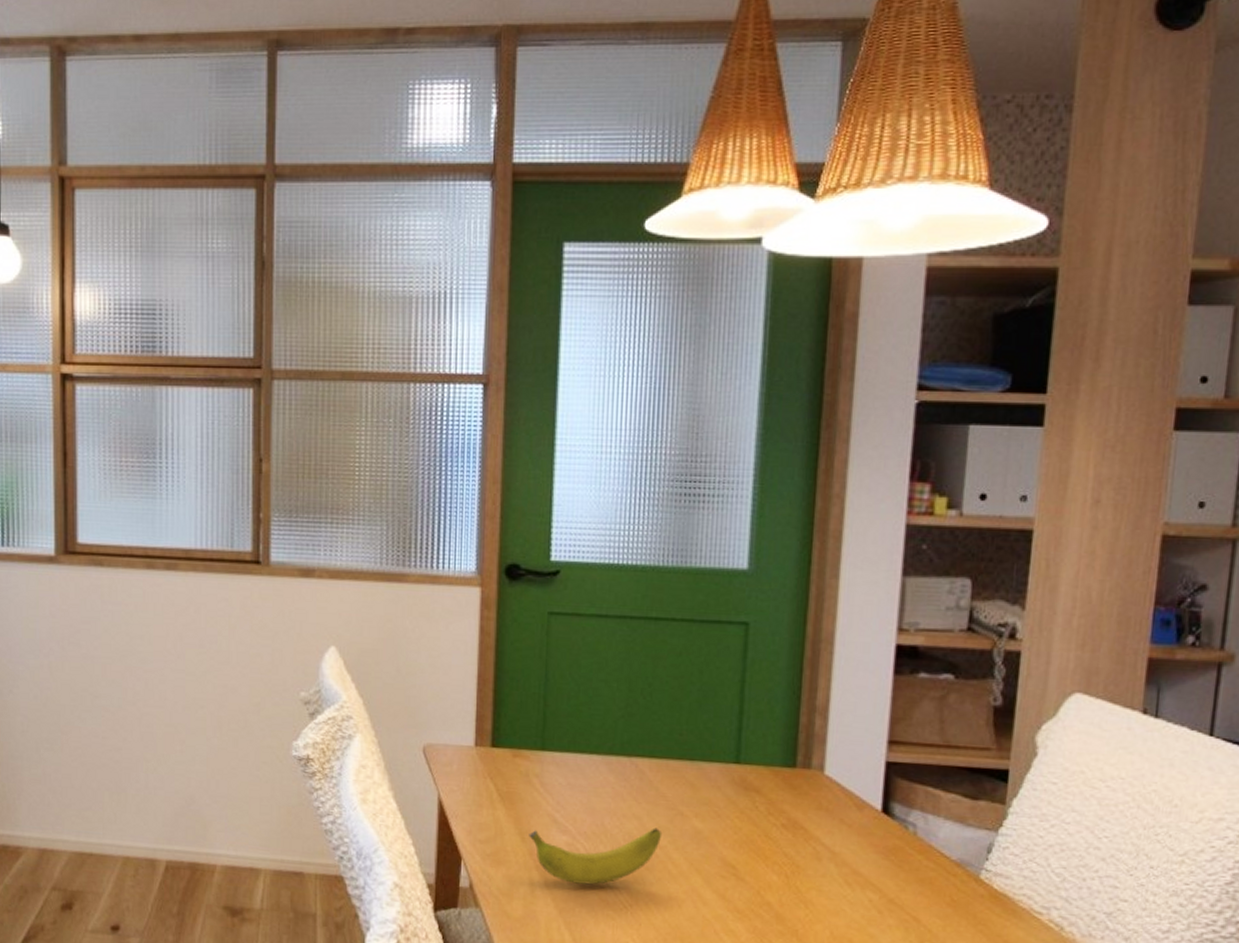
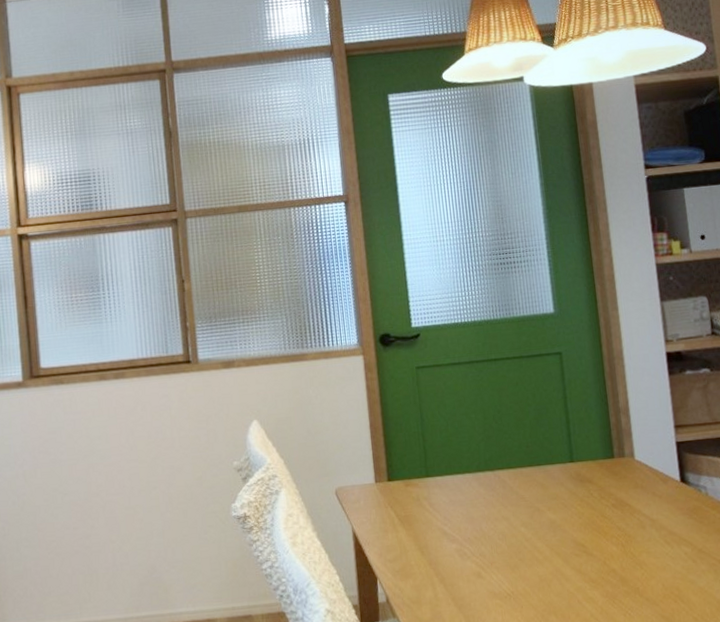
banana: present [529,827,663,885] -> none [426,524,527,583]

